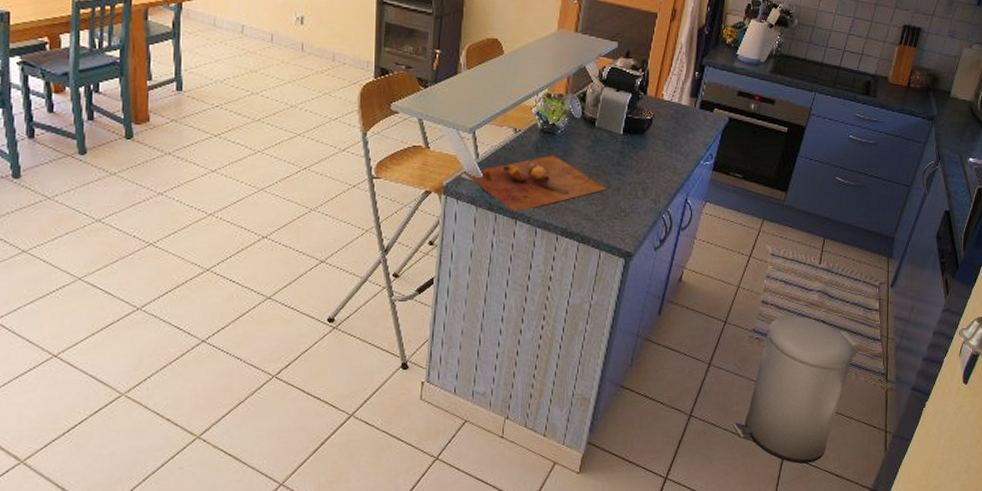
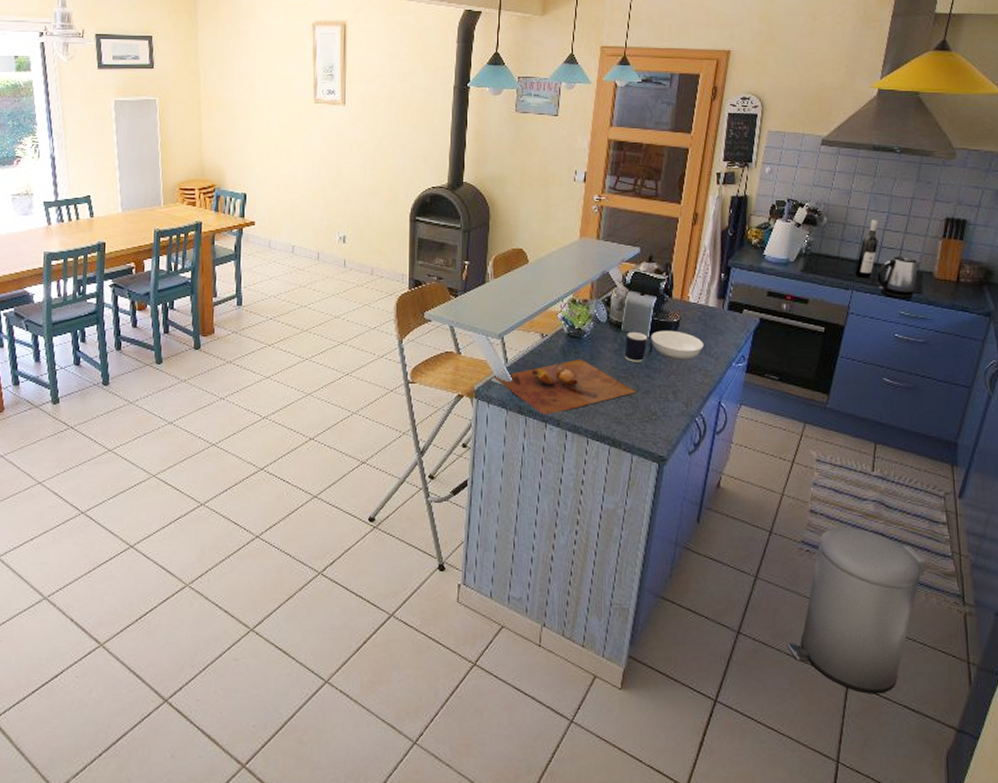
mug: none [597,128,626,159] -> present [624,331,654,362]
bowl: none [624,127,675,159] -> present [651,330,704,361]
bottle: none [819,23,844,80] -> present [855,219,879,278]
kettle: none [838,60,878,102] -> present [877,256,920,299]

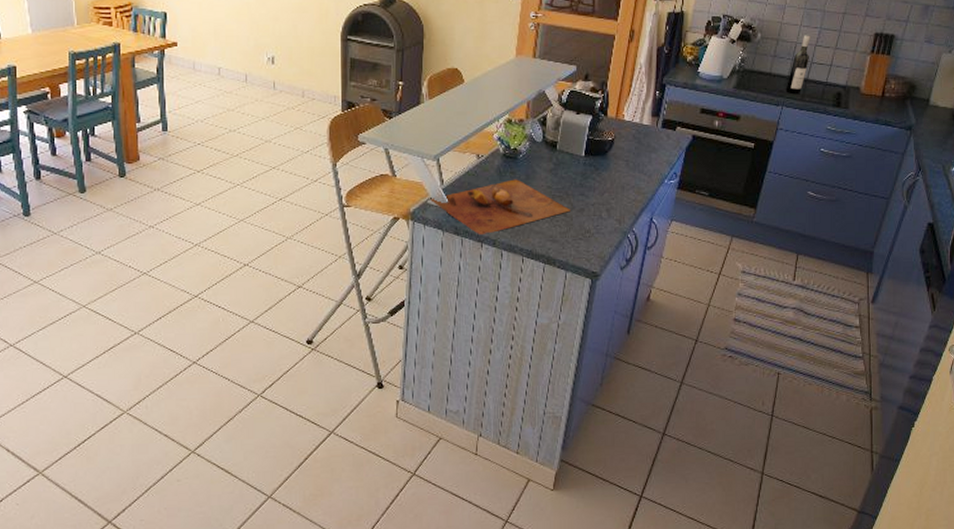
mug: present [624,331,654,362] -> none [560,150,588,181]
bowl: present [651,330,704,361] -> none [586,149,637,179]
pedal bin: present [787,526,927,694] -> none [708,333,839,484]
kettle: present [877,256,920,299] -> none [806,71,849,114]

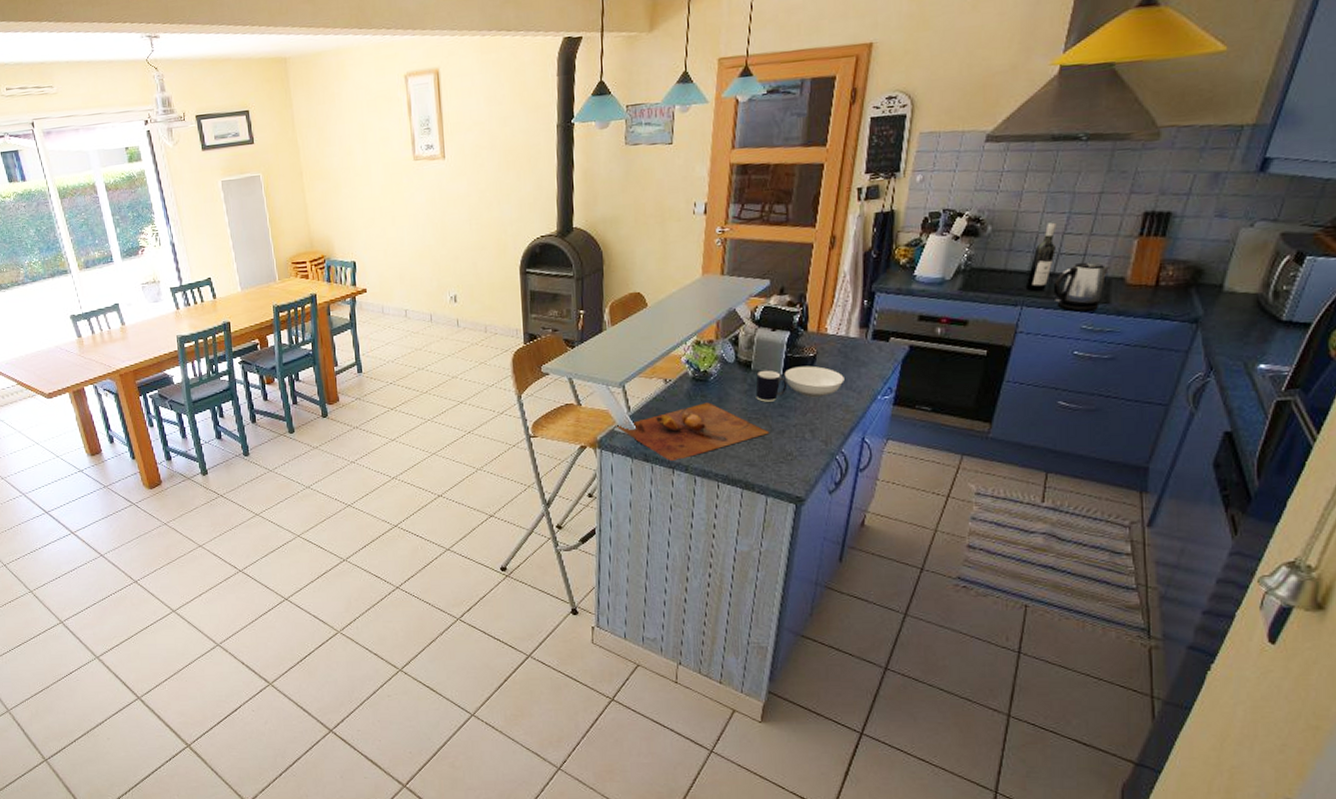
mug: none [560,150,588,181] -> present [755,369,788,402]
bowl: none [586,149,637,179] -> present [784,366,844,398]
kettle: none [806,71,849,114] -> present [1053,261,1109,312]

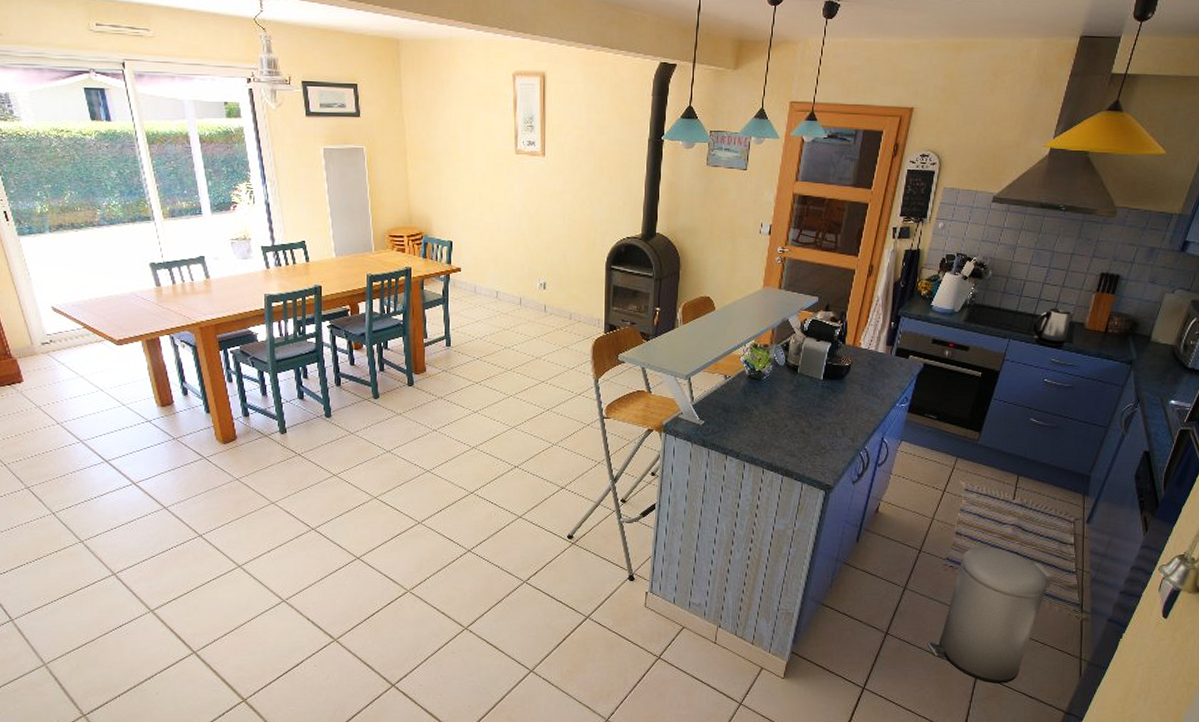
cutting board: present [616,402,769,461] -> none [680,398,808,447]
mug: present [755,369,788,402] -> none [799,374,826,402]
bowl: present [784,366,844,398] -> none [824,373,871,401]
pedal bin: none [940,561,1105,728] -> present [927,546,1053,684]
bottle: present [1025,222,1057,291] -> none [1013,273,1039,328]

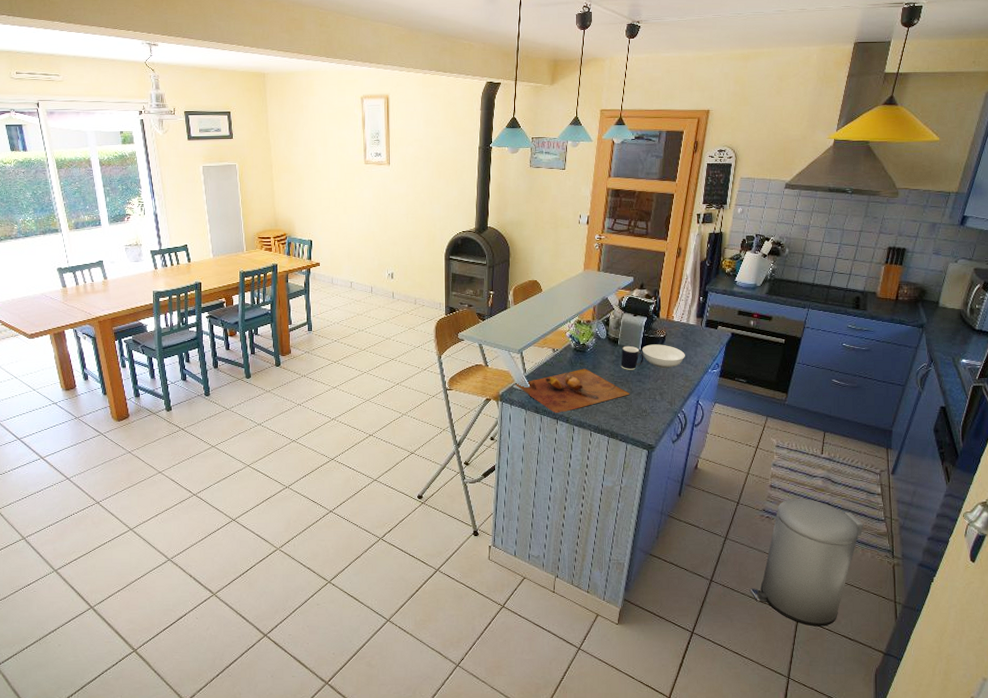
cutting board: none [680,398,808,447] -> present [514,368,630,413]
mug: none [799,374,826,402] -> present [621,345,644,370]
bowl: none [824,373,871,401] -> present [642,344,685,369]
kettle: present [1033,308,1074,347] -> none [829,279,866,315]

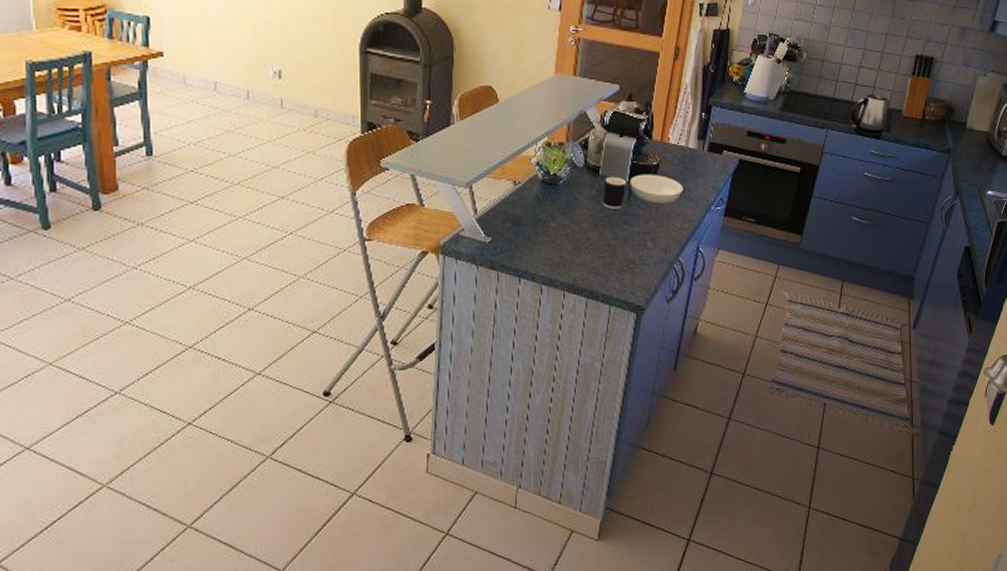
cutting board: present [514,368,630,413] -> none [461,207,614,268]
pedal bin: present [750,498,864,627] -> none [756,363,882,517]
kettle: none [829,279,866,315] -> present [851,93,891,137]

